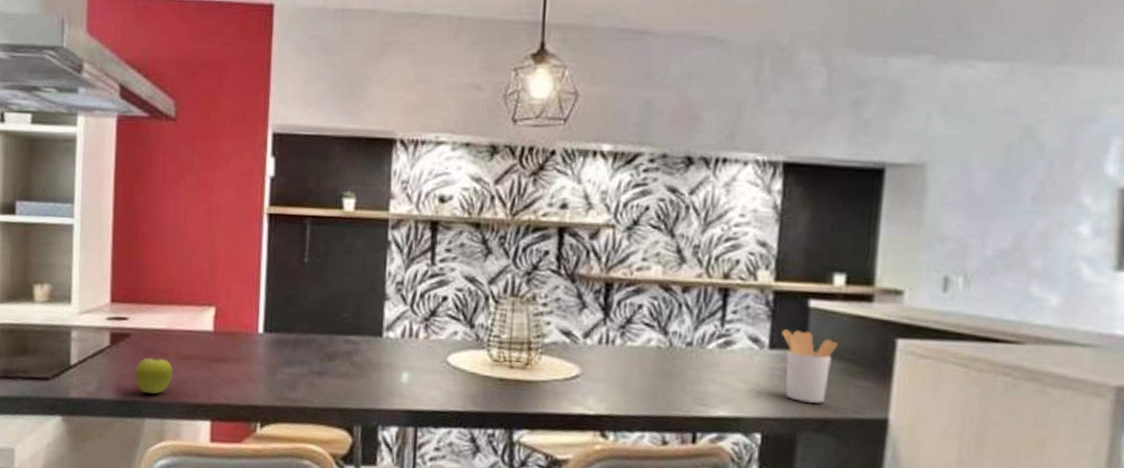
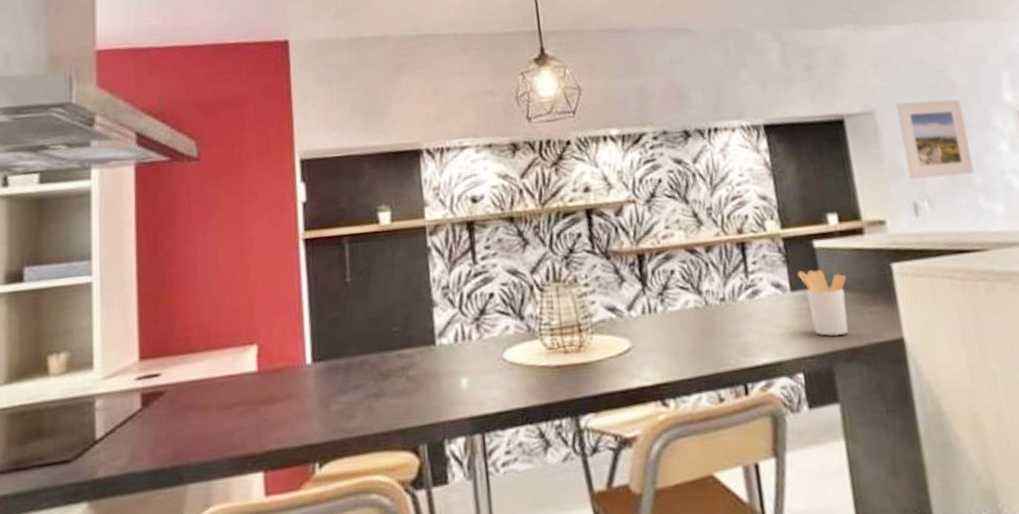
fruit: present [135,357,173,394] -> none [173,412,216,455]
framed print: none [948,157,1044,255] -> present [895,99,975,180]

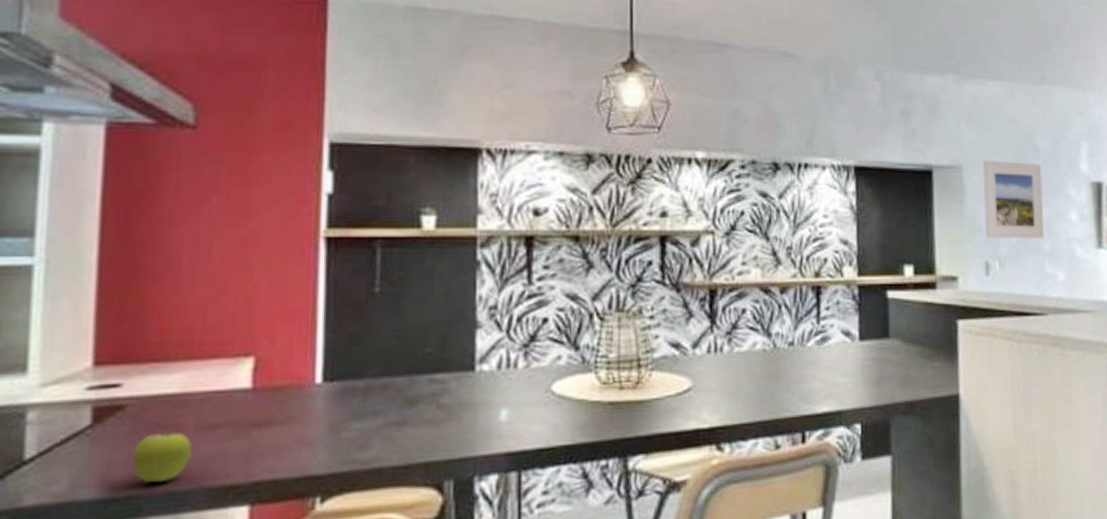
fruit: none [173,412,216,455] -> present [132,432,191,482]
utensil holder: present [798,269,848,337] -> none [868,320,914,389]

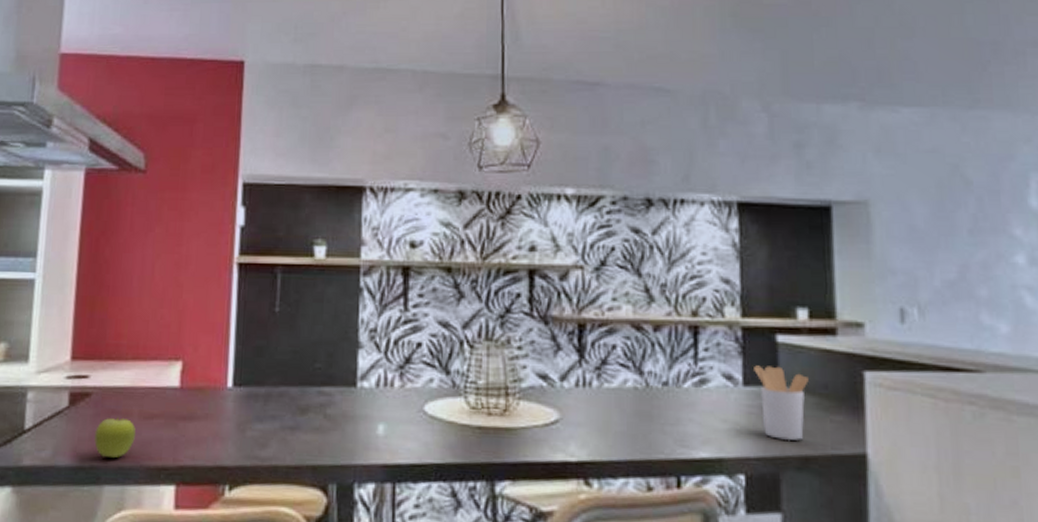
utensil holder: none [868,320,914,389] -> present [754,365,809,441]
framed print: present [982,159,1045,239] -> none [895,194,980,285]

